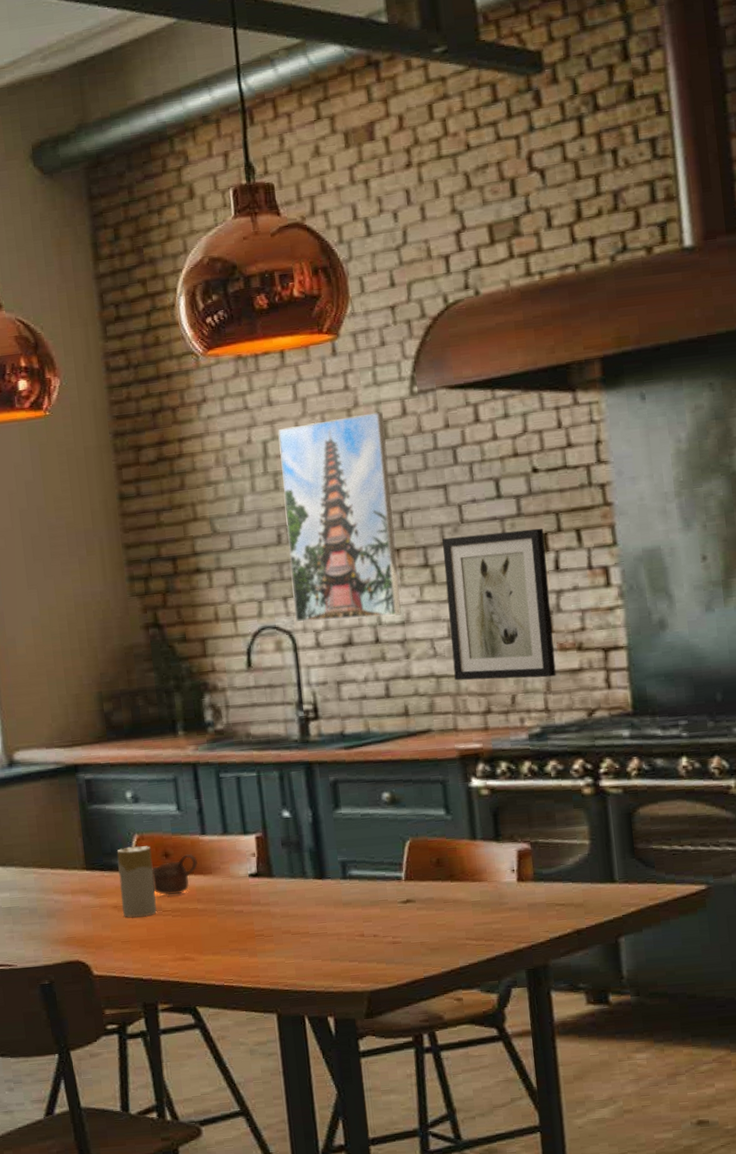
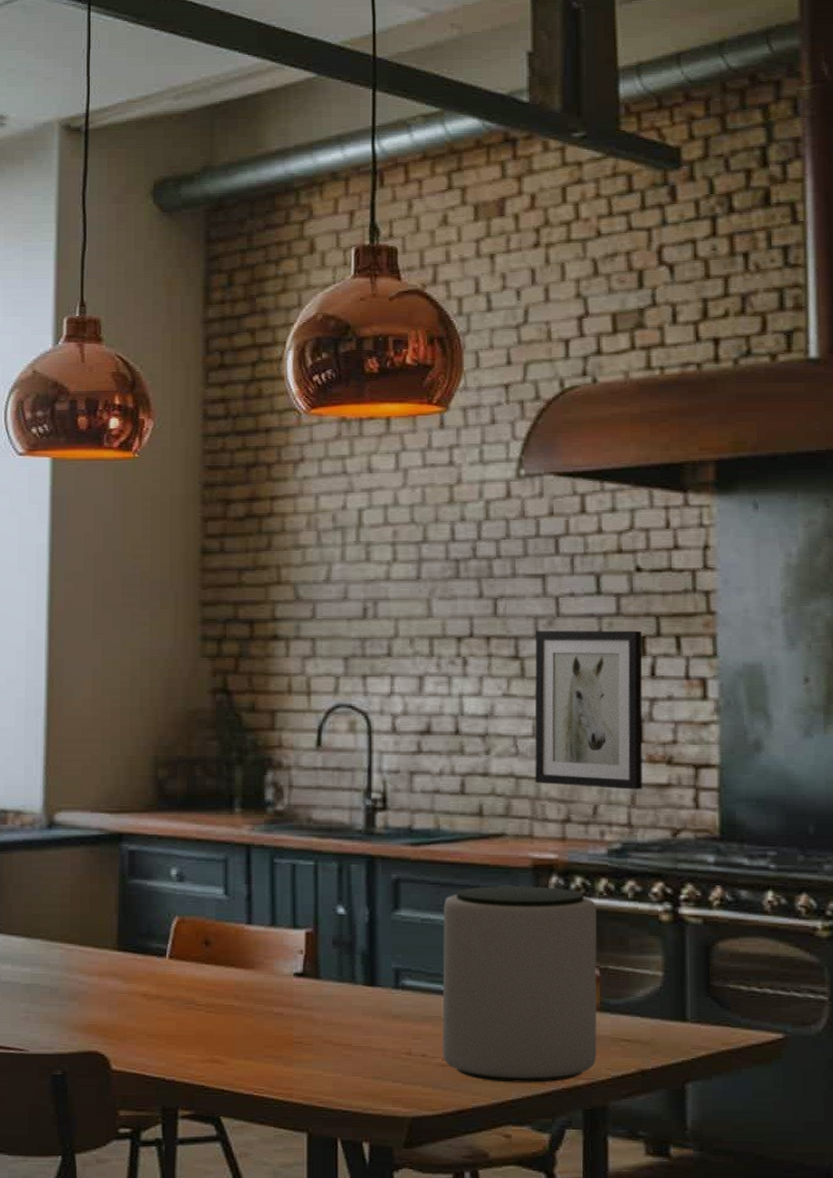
candle: present [116,846,158,917] -> none [151,929,191,1008]
cup: present [151,853,198,896] -> none [188,943,239,988]
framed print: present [278,412,401,623] -> none [372,492,487,707]
plant pot: none [380,774,535,953] -> present [442,886,597,1083]

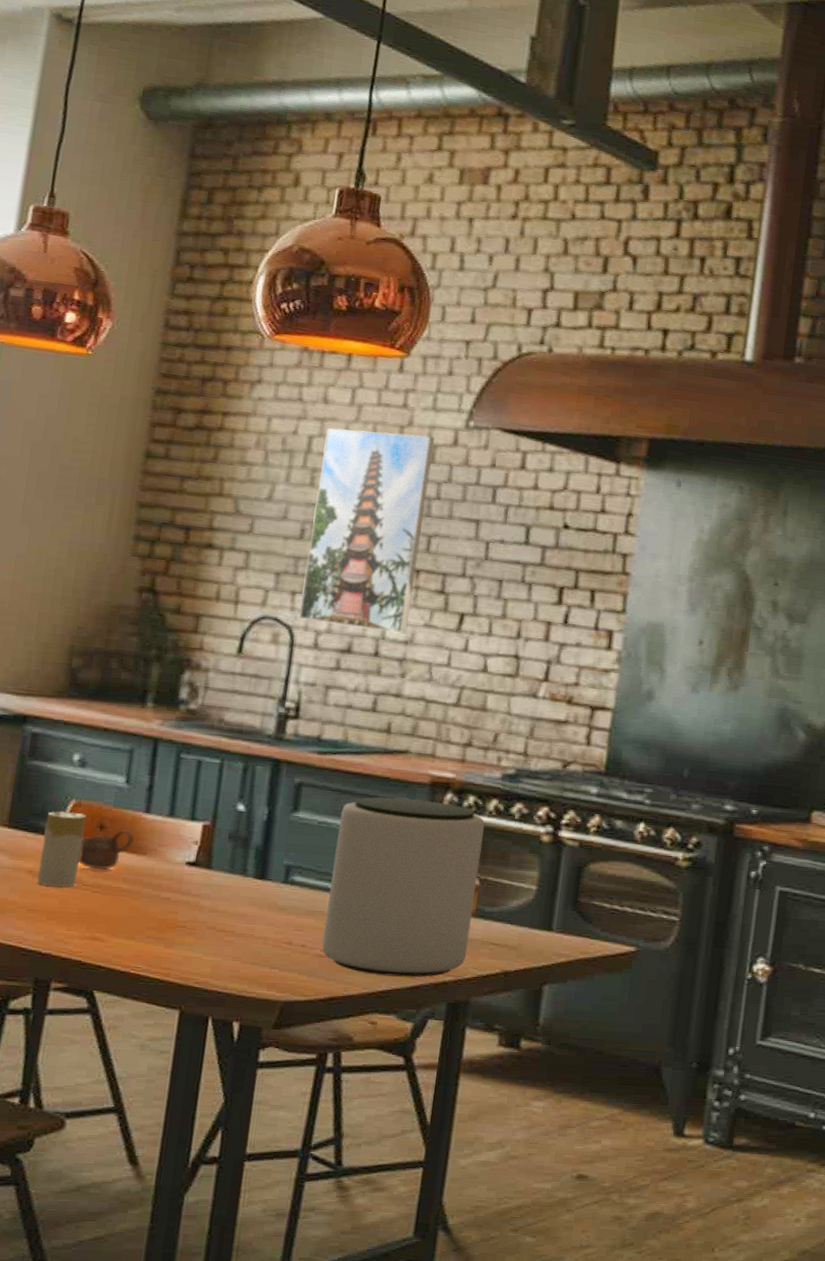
candle: none [151,929,191,1008] -> present [36,811,87,887]
cup: none [188,943,239,988] -> present [78,829,134,869]
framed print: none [372,492,487,707] -> present [299,428,434,634]
wall art: present [534,630,643,790] -> none [444,570,562,724]

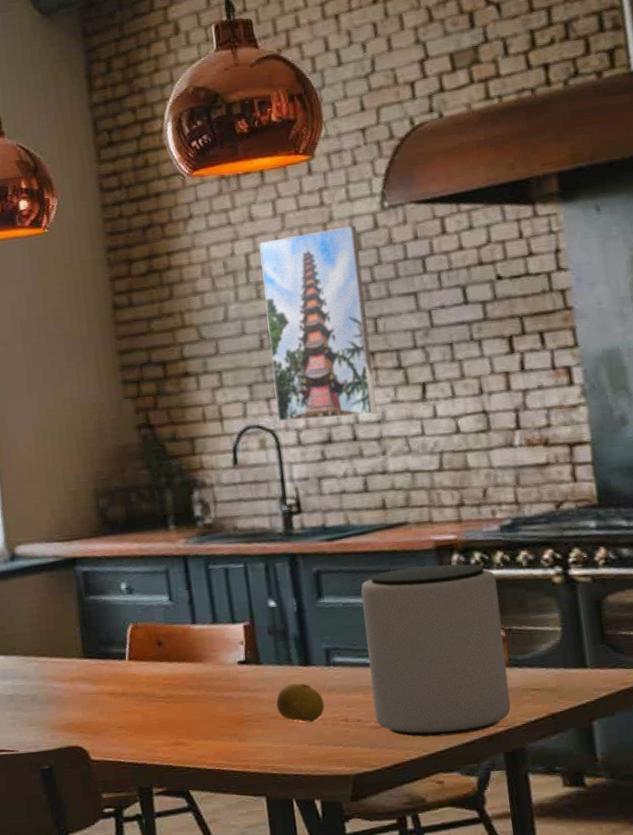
candle: present [36,811,87,887] -> none [112,635,152,704]
cup: present [78,829,134,869] -> none [145,641,189,683]
fruit: none [217,895,271,939] -> present [276,683,325,722]

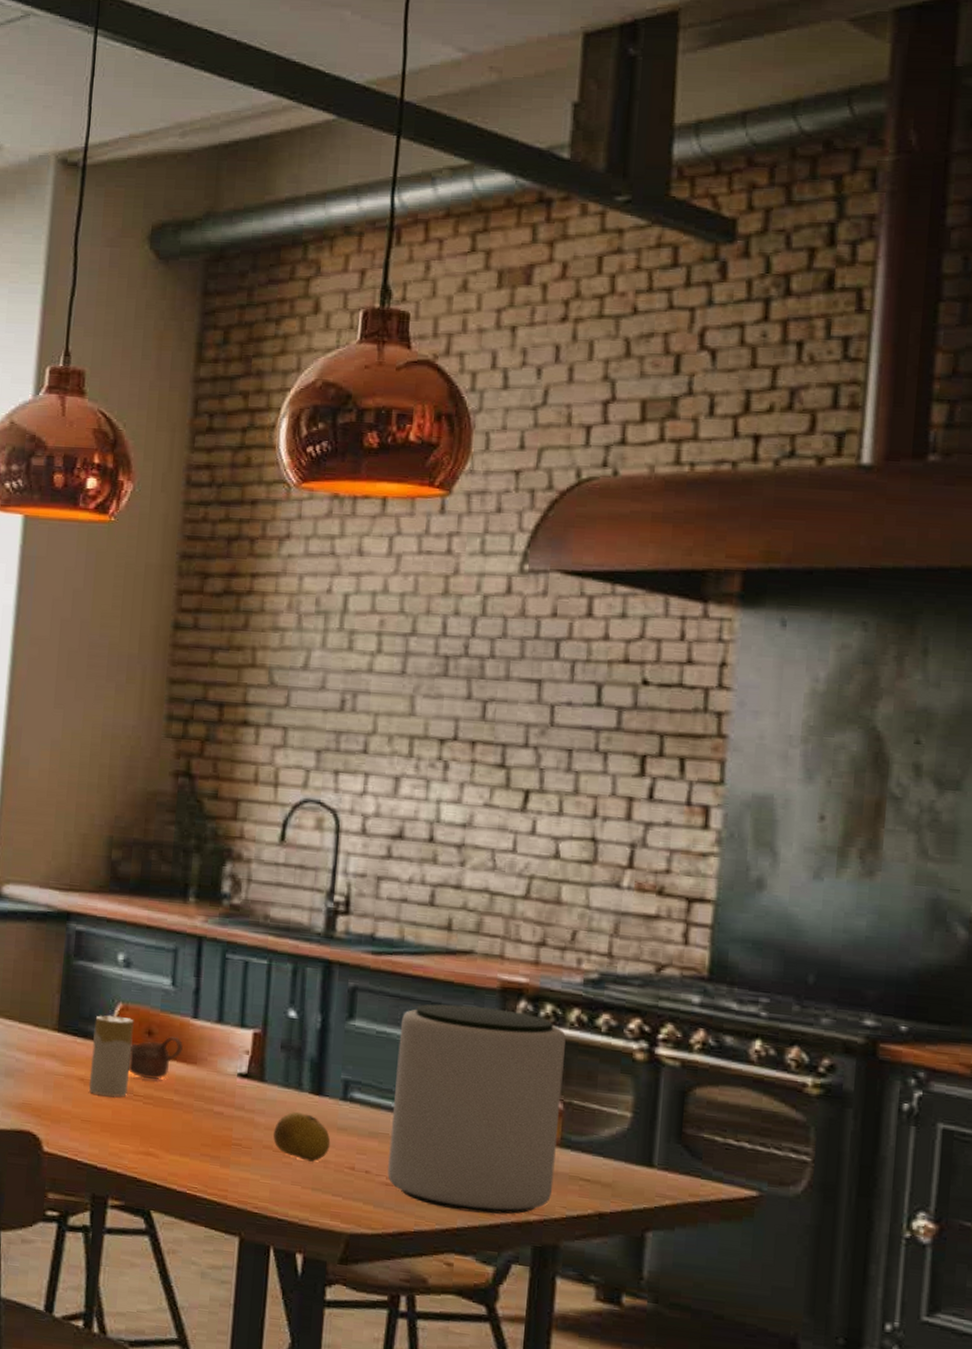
candle: none [112,635,152,704] -> present [88,1015,134,1097]
cup: none [145,641,189,683] -> present [128,1035,183,1079]
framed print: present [259,225,377,422] -> none [344,583,484,816]

